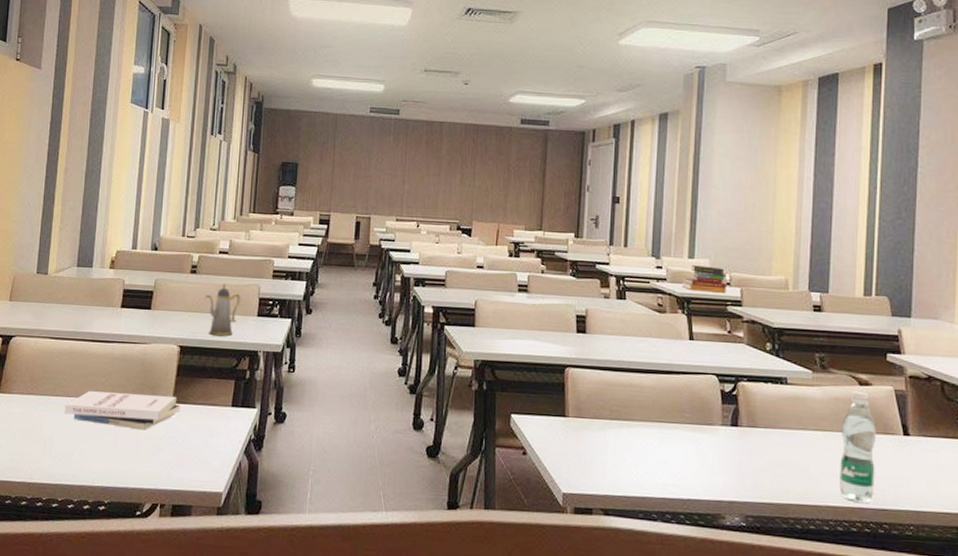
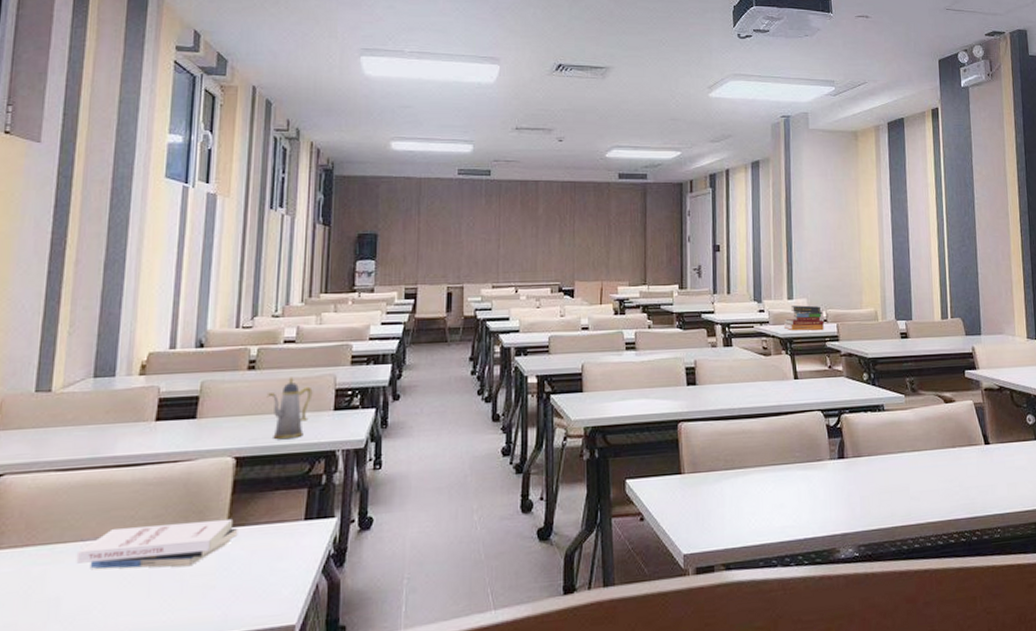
bottle: present [839,390,876,504] -> none [933,408,966,515]

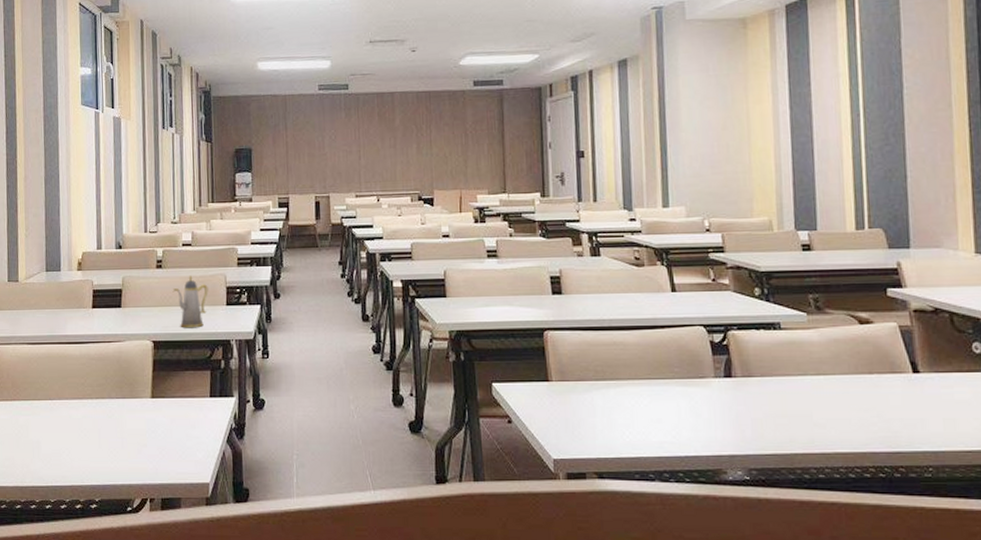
books: present [76,518,238,569] -> none [47,391,160,427]
books: present [784,305,824,331] -> none [659,213,706,242]

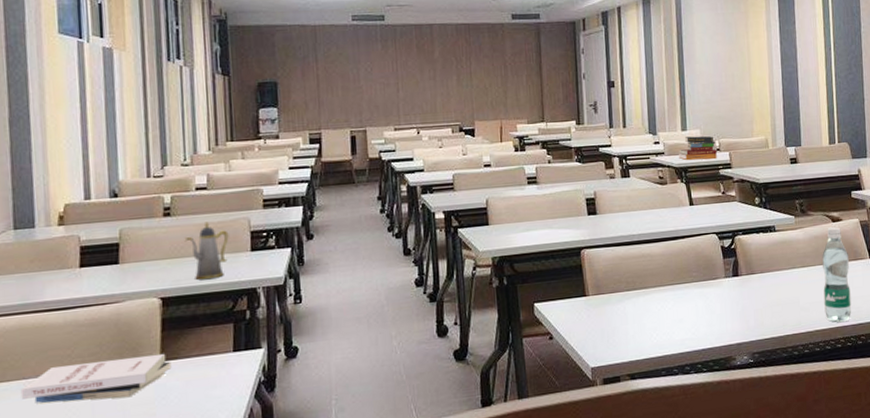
books: none [47,391,160,427] -> present [20,353,172,404]
books: none [659,213,706,242] -> present [679,135,717,161]
bottle: none [844,329,886,448] -> present [822,226,852,323]

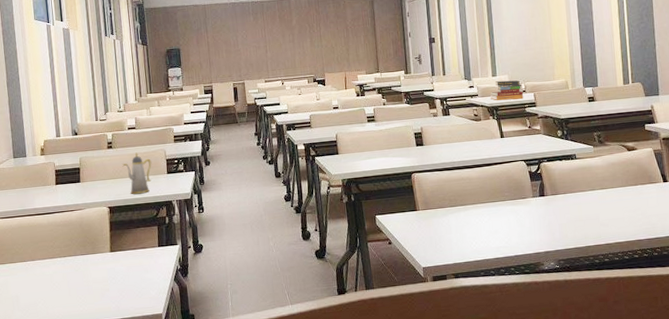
books: present [20,353,172,404] -> none [23,246,118,279]
bottle: present [822,226,852,323] -> none [619,155,648,237]

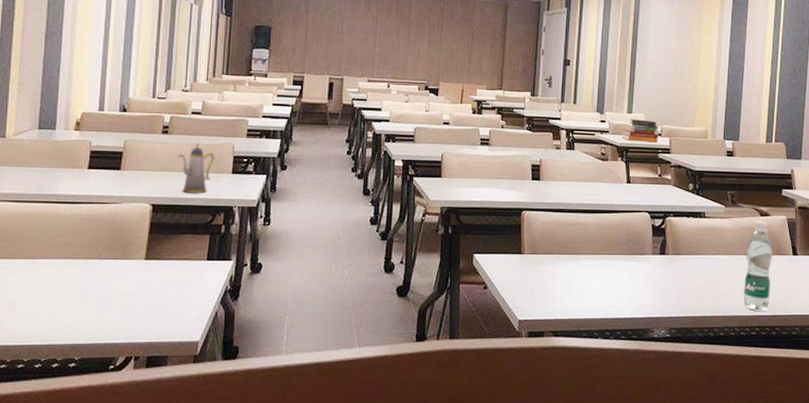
bottle: none [619,155,648,237] -> present [743,220,773,312]

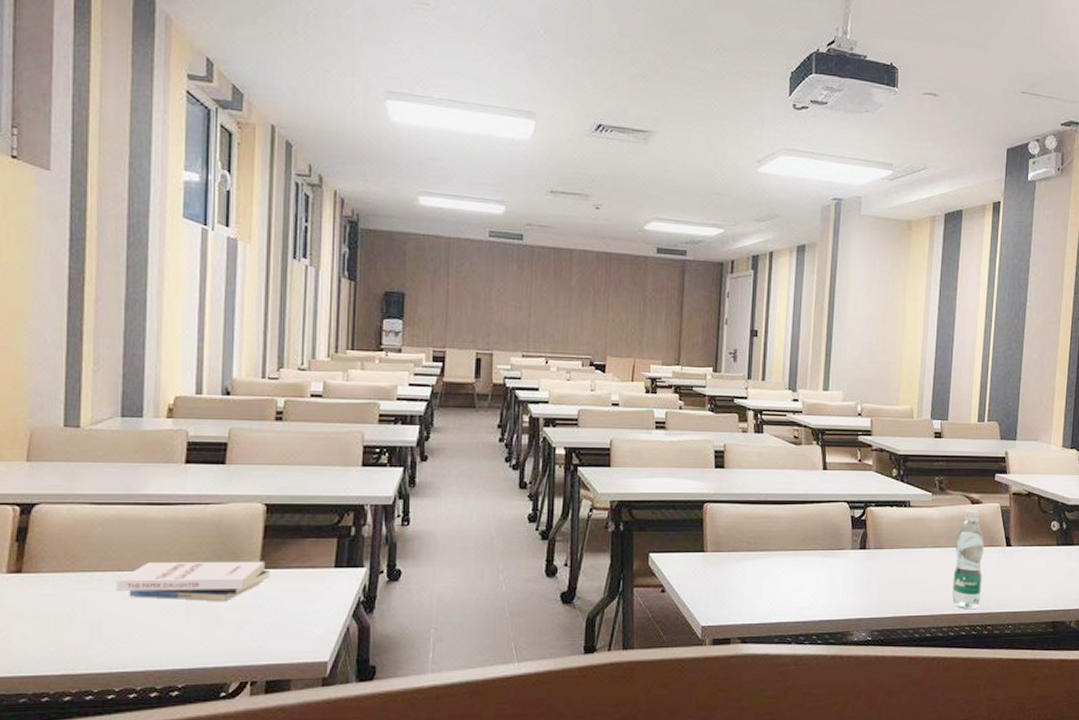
books: none [28,251,154,287] -> present [115,561,271,602]
coffee pot: present [177,143,215,194] -> none [295,431,341,491]
books: present [622,119,658,144] -> none [817,397,858,425]

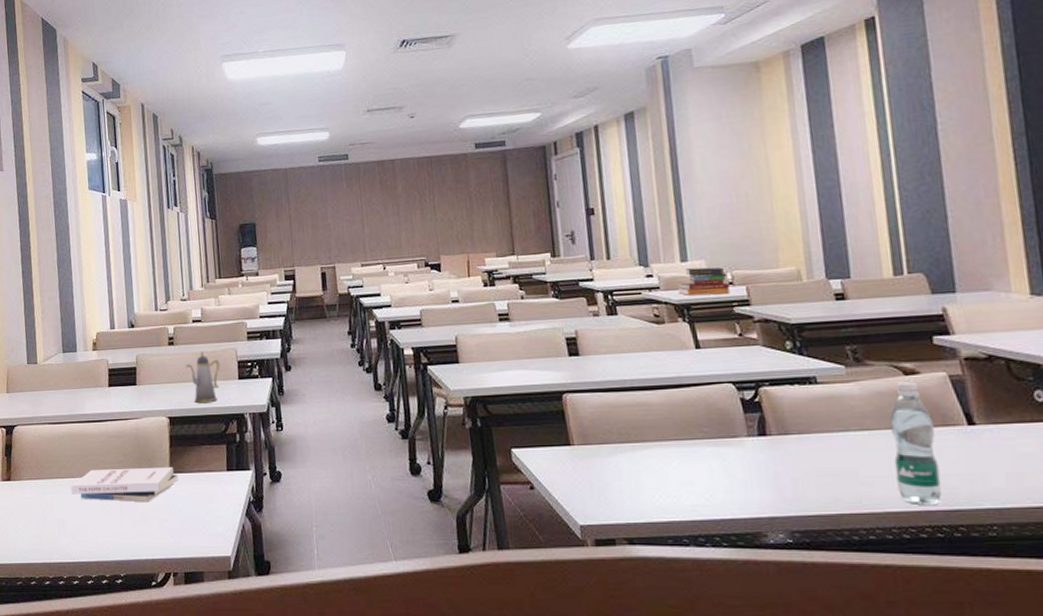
coffee pot: none [295,431,341,491] -> present [185,351,220,404]
books: none [817,397,858,425] -> present [678,267,730,296]

